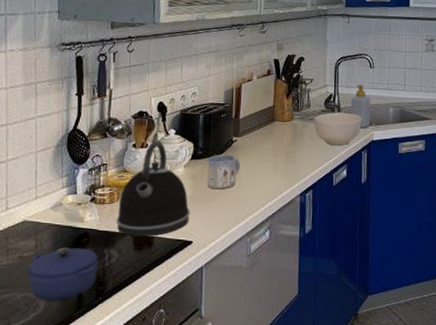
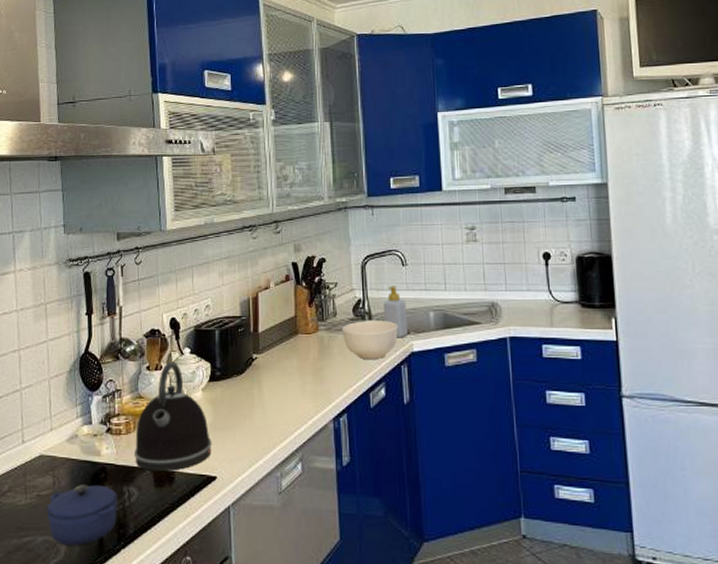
mug: present [206,154,240,190] -> none [226,375,263,416]

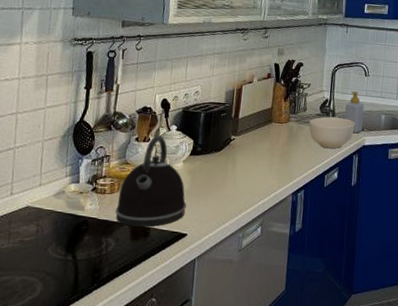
cooking pot: present [46,485,117,546] -> none [27,234,96,286]

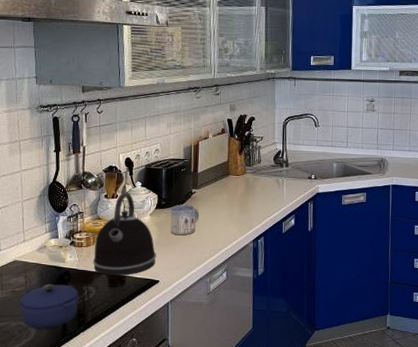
cooking pot: none [27,234,96,286] -> present [19,284,79,330]
mug: none [204,151,237,186] -> present [169,204,199,236]
bowl: present [309,117,355,149] -> none [264,167,308,198]
soap bottle: present [345,91,364,134] -> none [297,141,316,182]

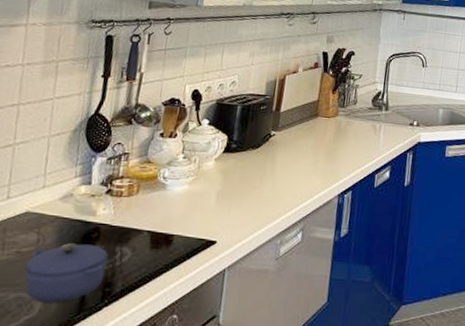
kettle: present [92,192,156,276] -> none [132,130,217,234]
mug: present [169,204,199,236] -> none [238,149,277,187]

